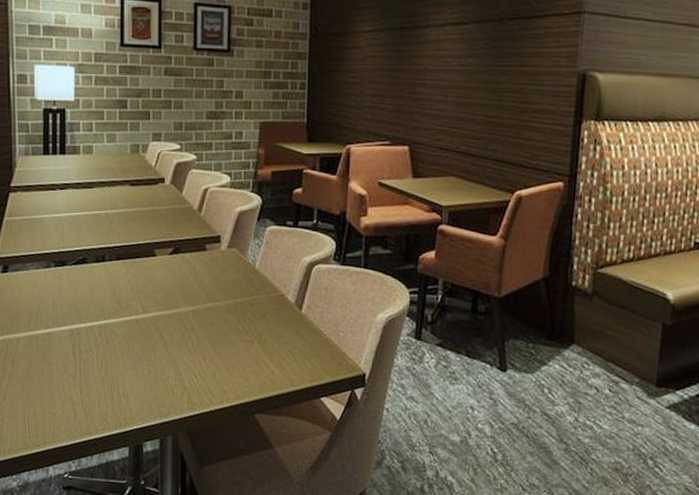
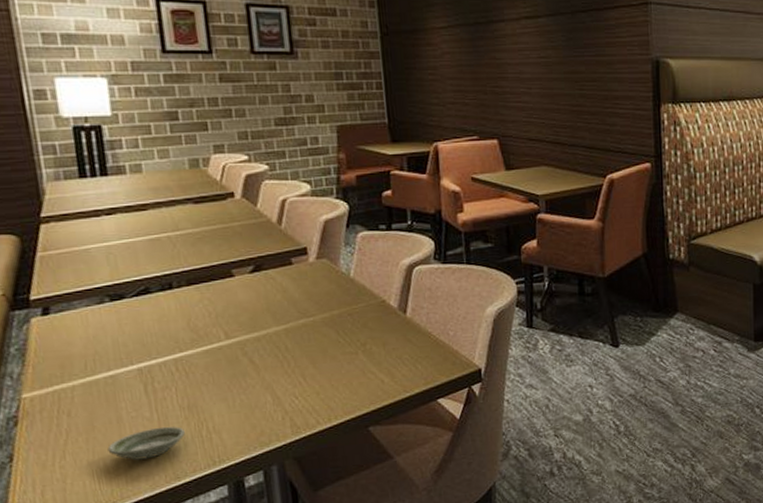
saucer: none [38,385,100,412] -> present [107,426,185,460]

